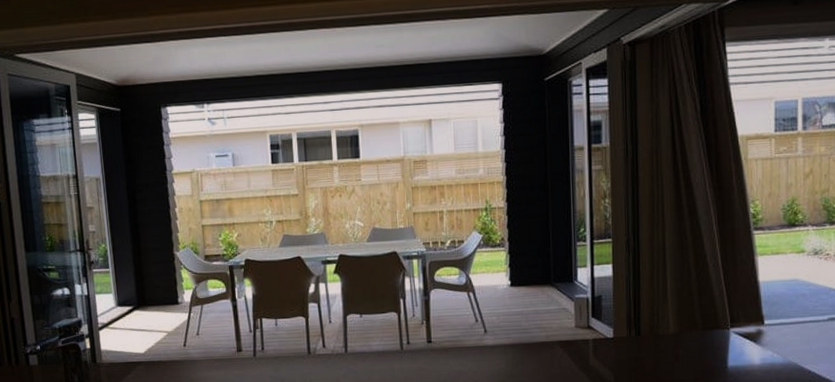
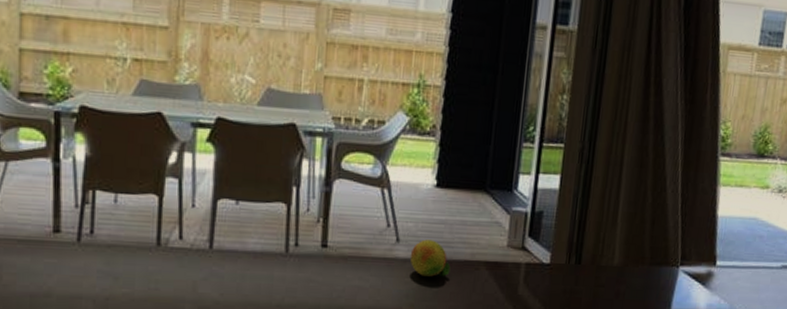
fruit: none [497,328,531,358] -> present [409,239,451,277]

